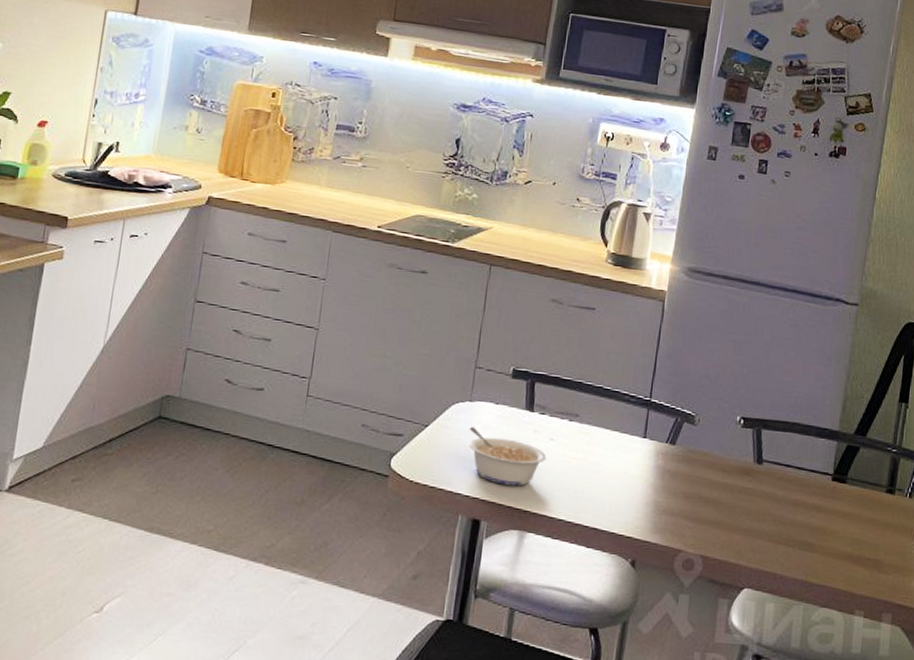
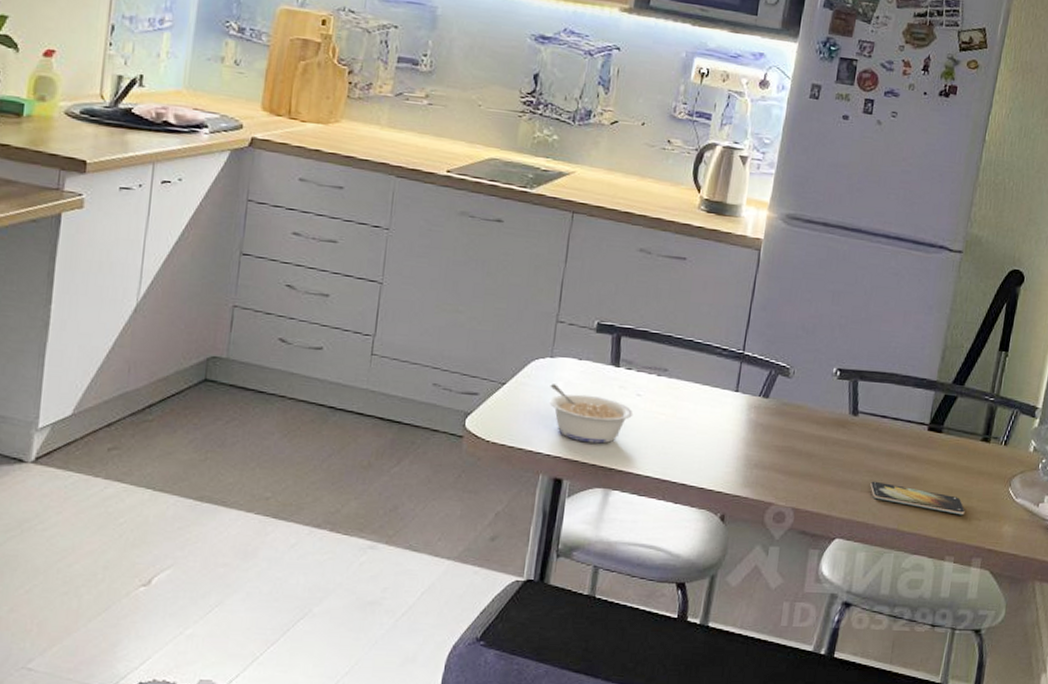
smartphone: none [777,530,873,568] -> present [870,481,965,515]

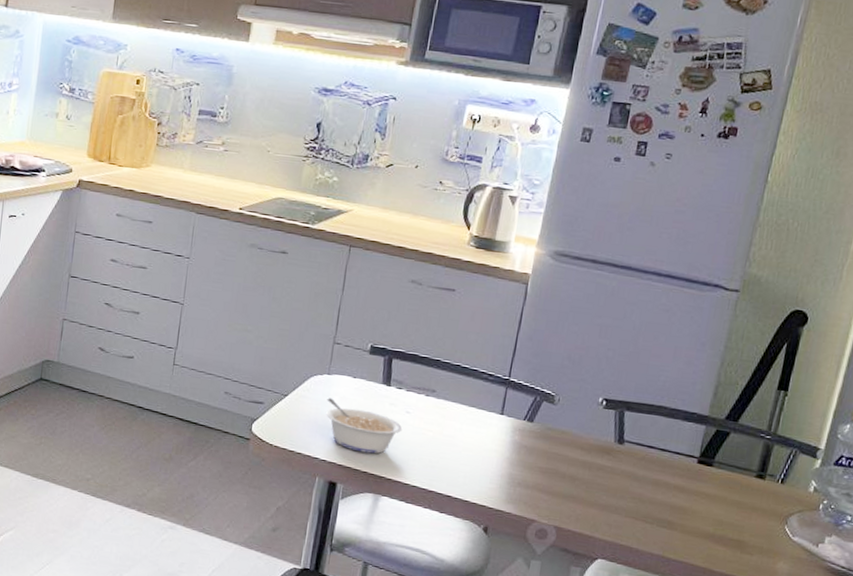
smartphone: present [870,481,965,515] -> none [635,507,736,548]

